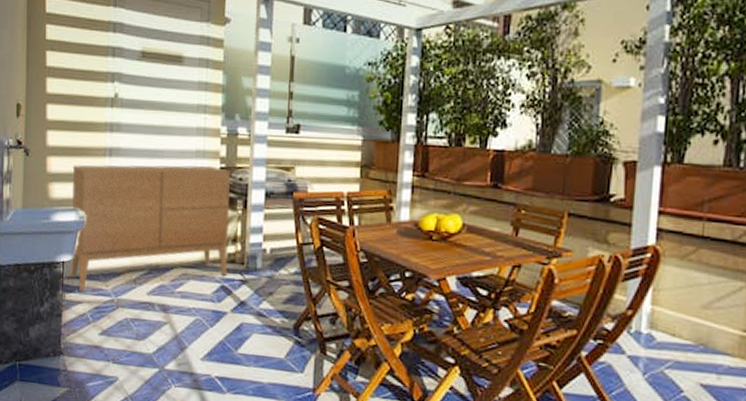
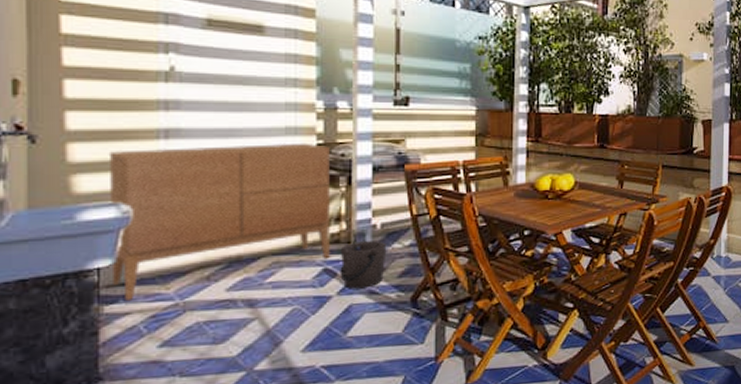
bucket: none [234,264,275,310] -> present [340,241,387,289]

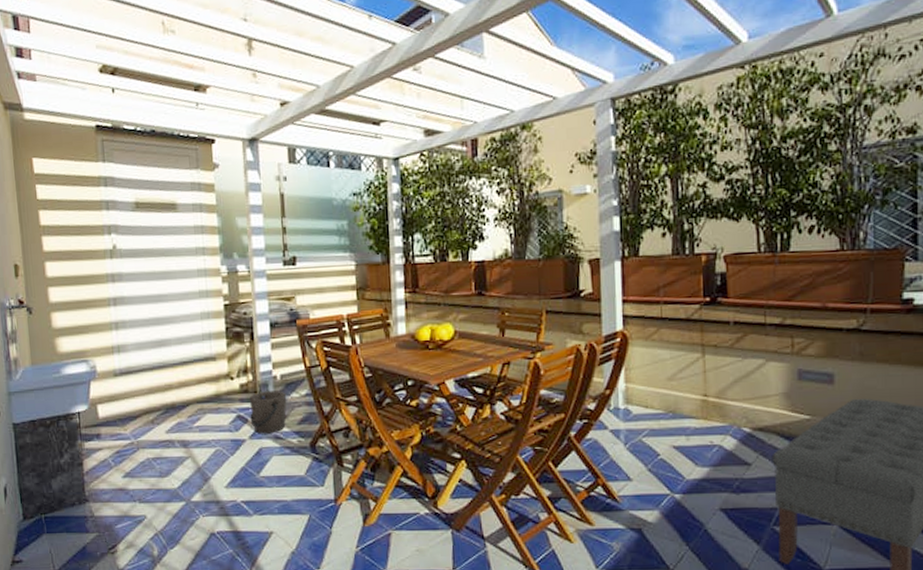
sideboard: present [108,143,331,300] -> none [78,304,242,439]

